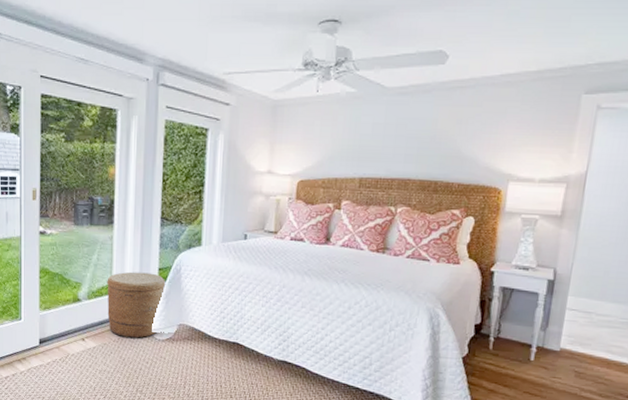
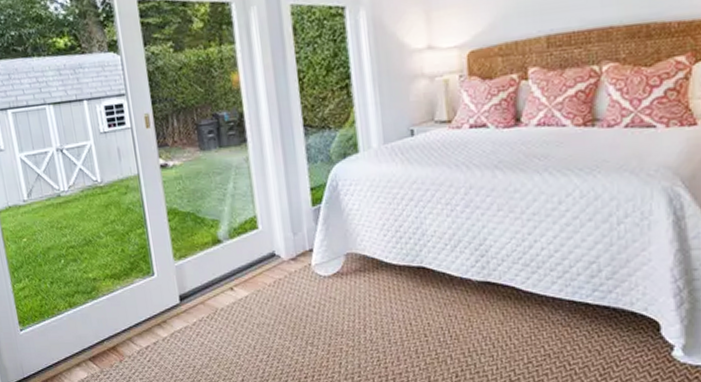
woven basket: present [107,271,166,339] -> none [249,195,323,280]

